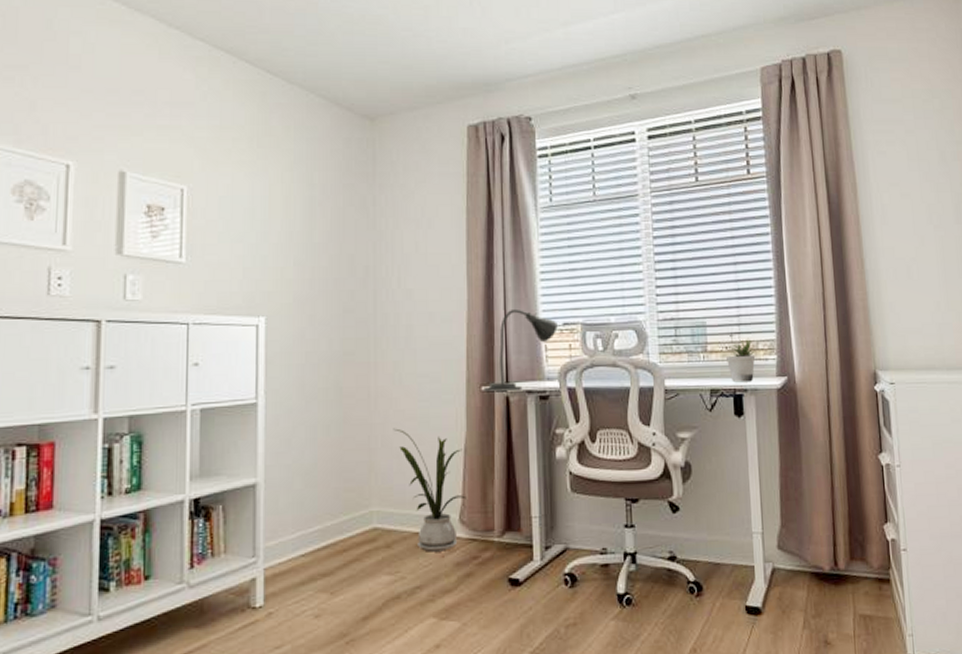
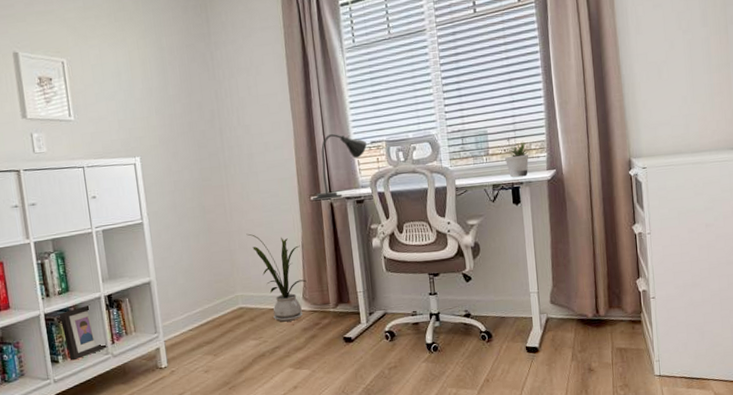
picture frame: none [121,510,182,590] -> present [58,304,107,361]

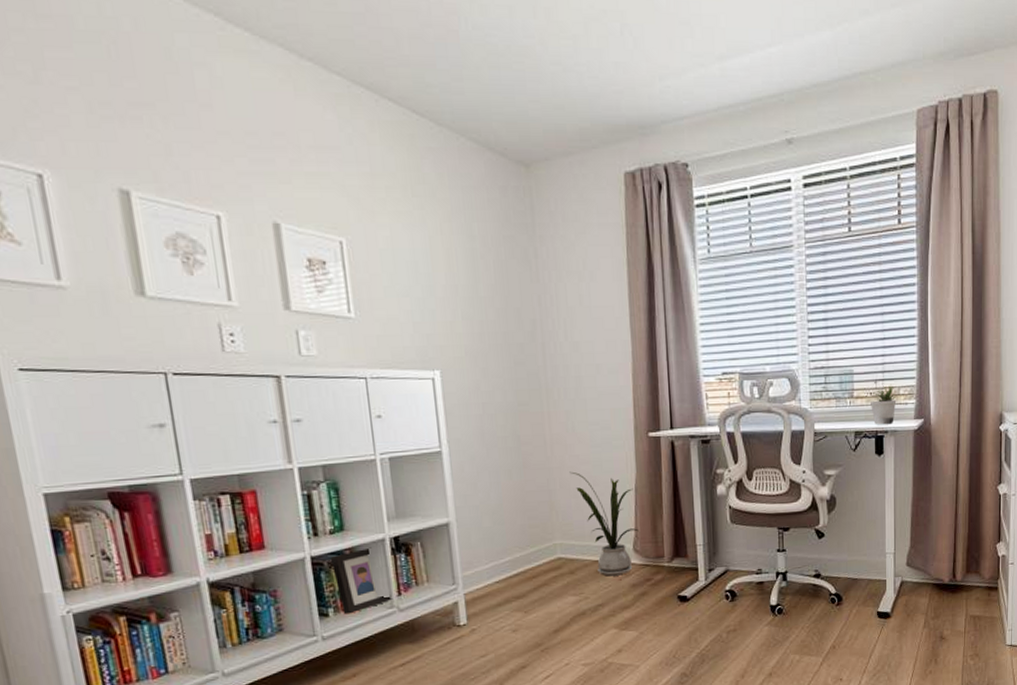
desk lamp: present [310,133,367,201] -> none [648,359,717,438]

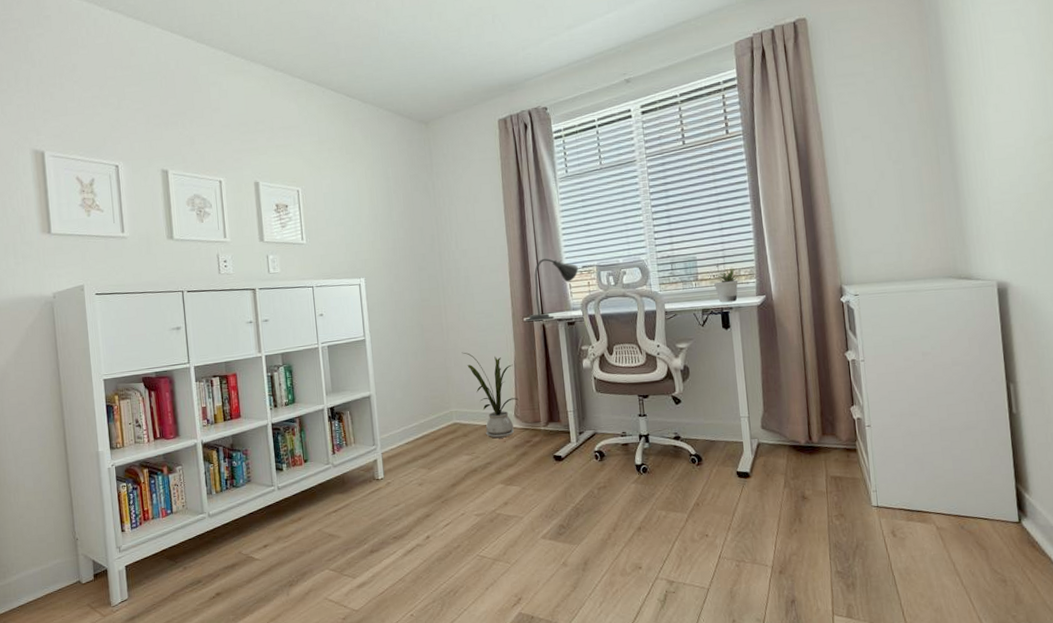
picture frame: present [329,547,392,615] -> none [285,415,328,469]
desk lamp: none [648,359,717,438] -> present [523,258,578,322]

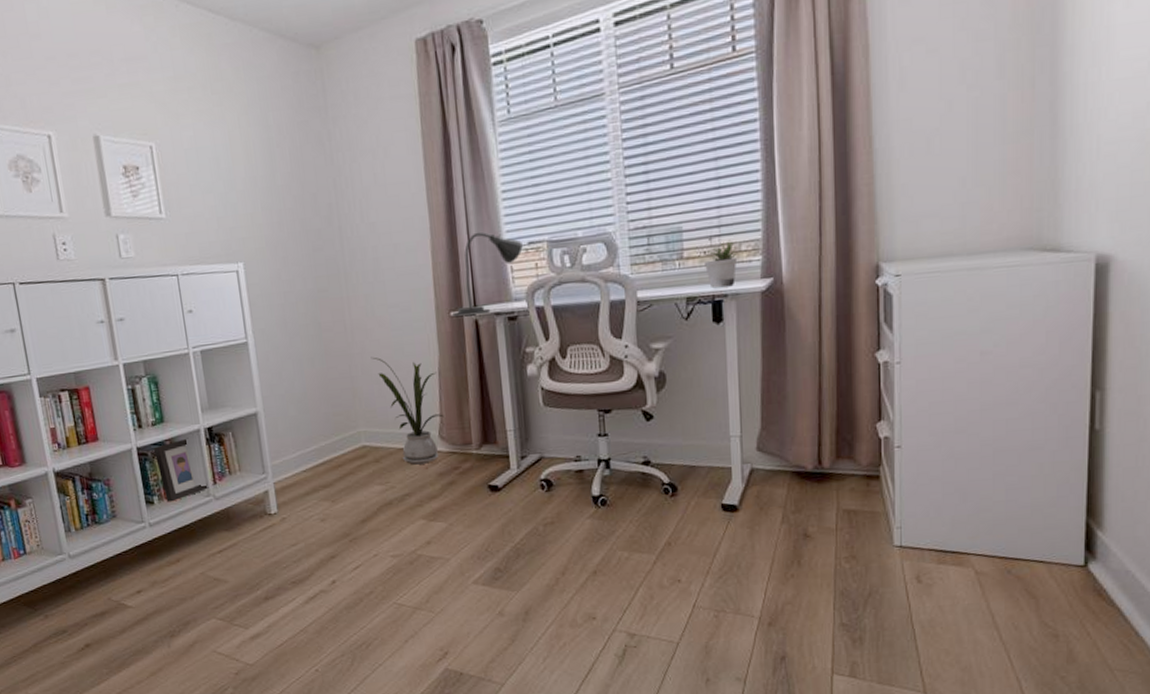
picture frame: none [285,415,328,469] -> present [153,438,208,502]

